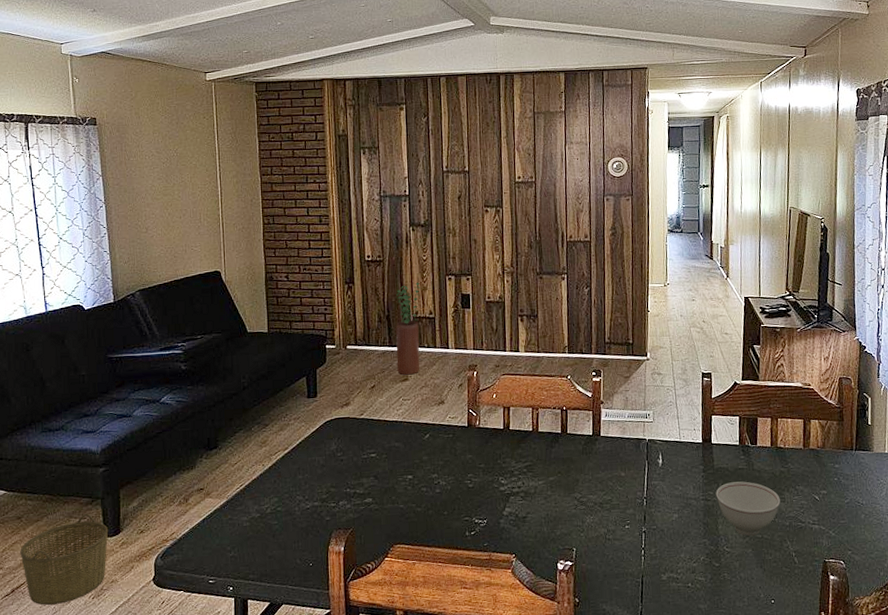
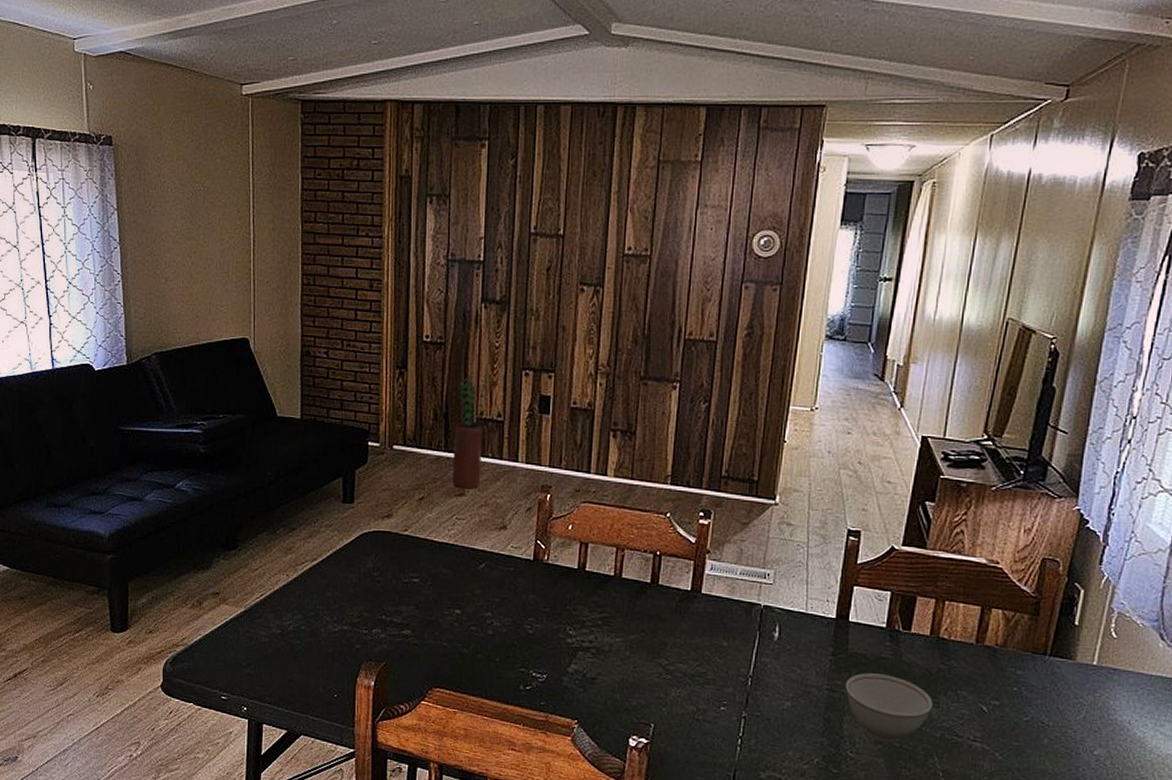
basket: present [20,513,109,605] -> none [23,603,115,697]

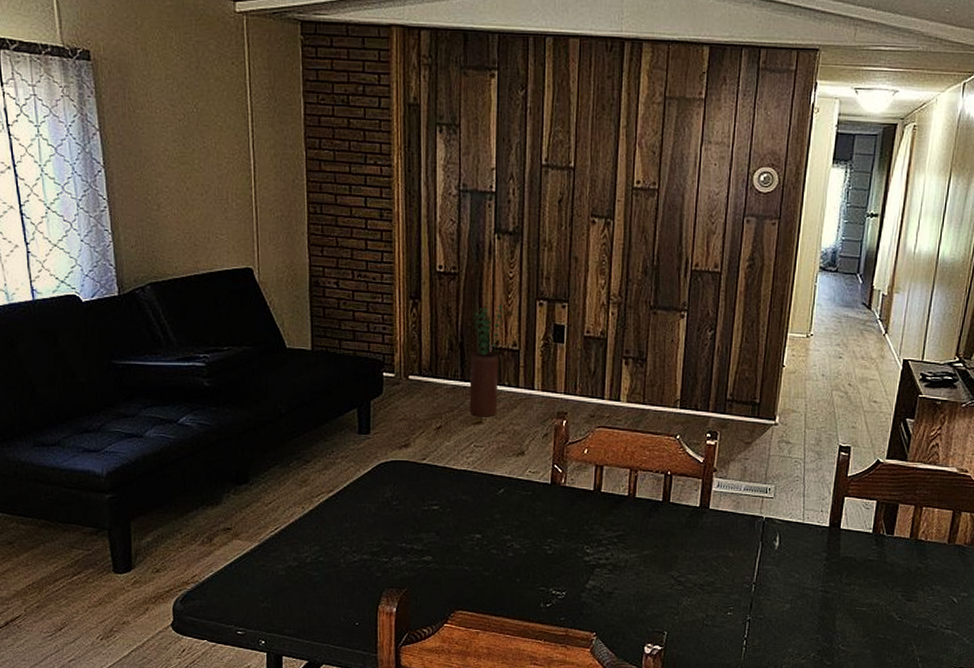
bowl: present [845,673,933,744] -> none [837,574,912,636]

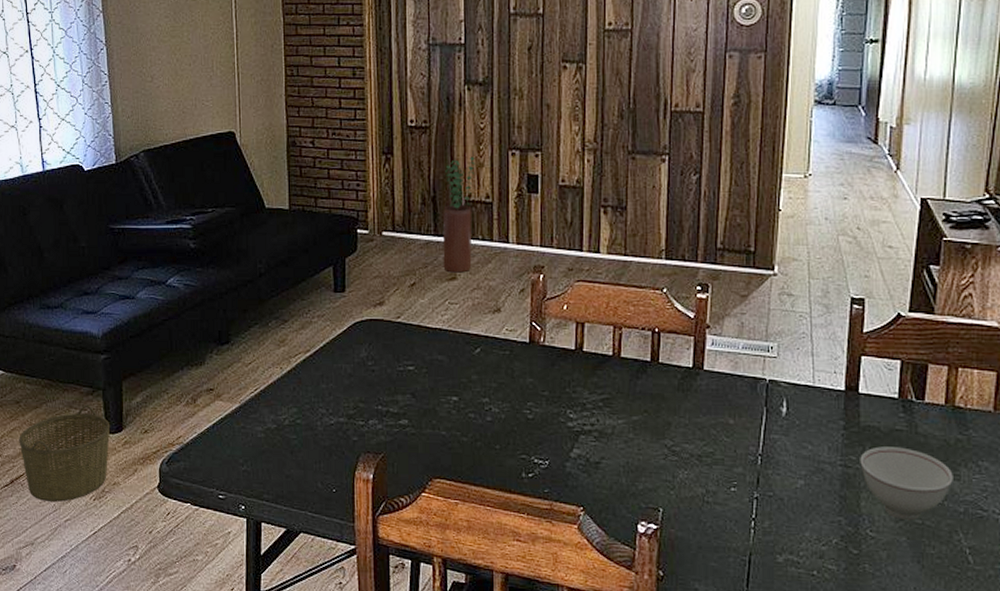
basket: none [13,545,118,642] -> present [19,404,111,502]
bowl: none [837,574,912,636] -> present [860,446,953,521]

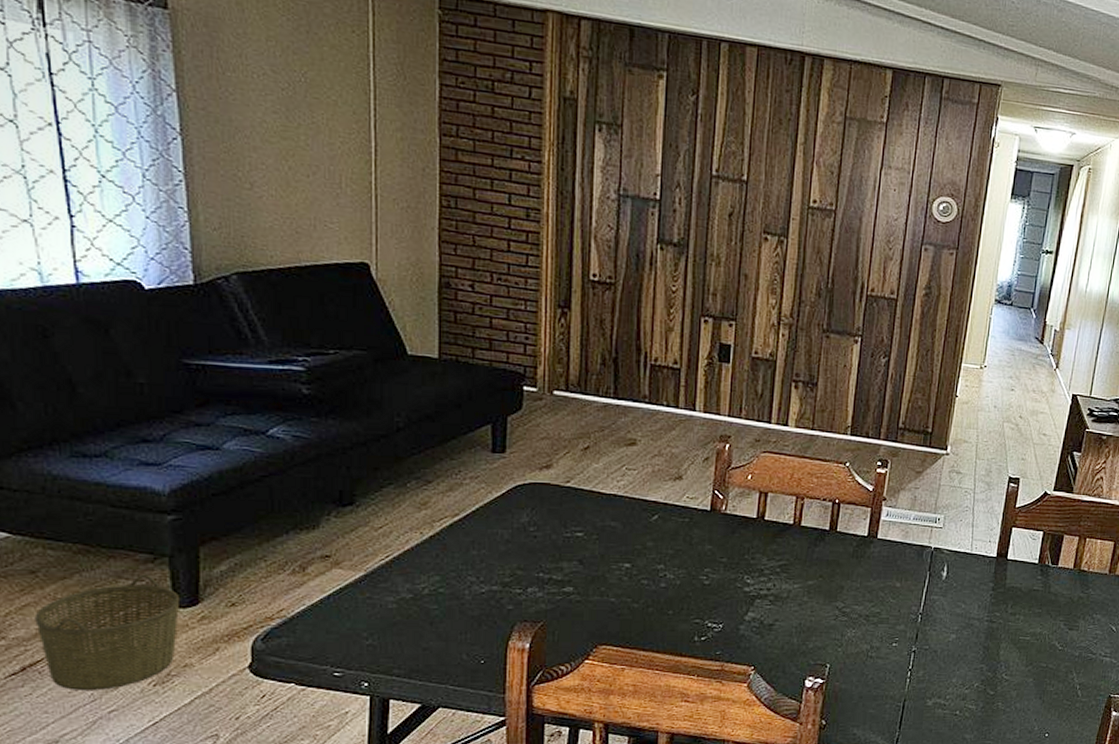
vase: present [442,151,475,273] -> none [622,313,664,439]
bowl: present [860,446,953,521] -> none [1002,604,1074,665]

